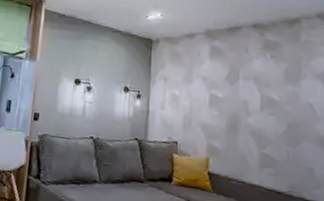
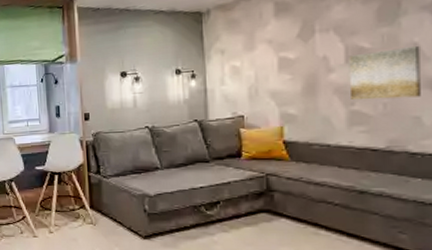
wall art: none [262,104,314,151] -> present [348,46,420,101]

